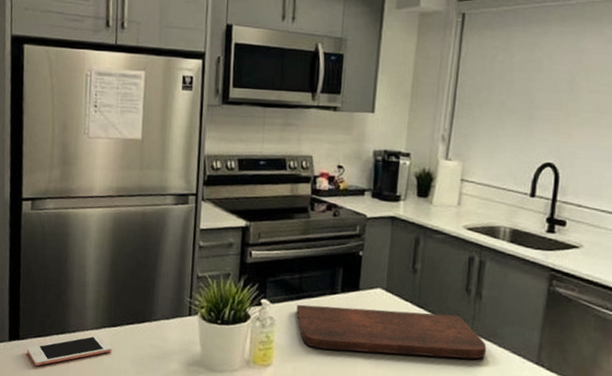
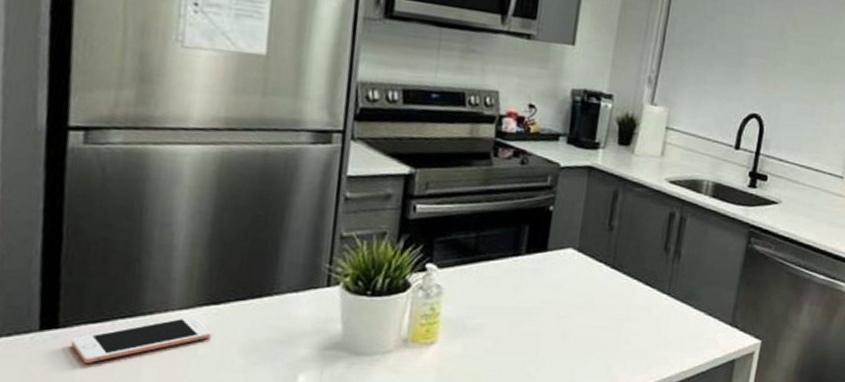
cutting board: present [296,304,487,359] -> none [470,268,683,324]

